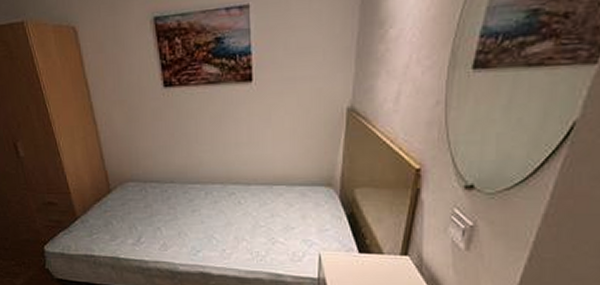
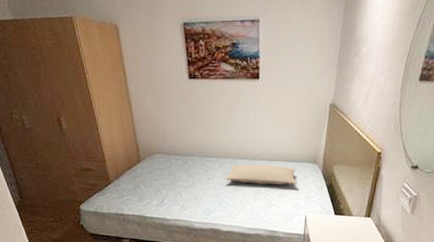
pillow: none [214,190,307,215] -> present [225,164,297,185]

